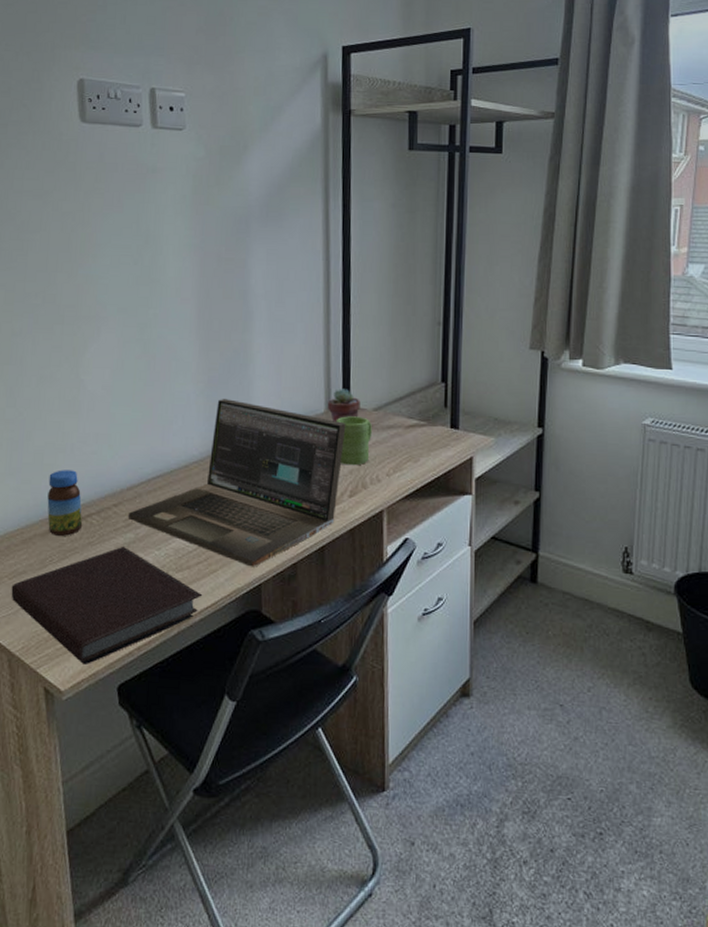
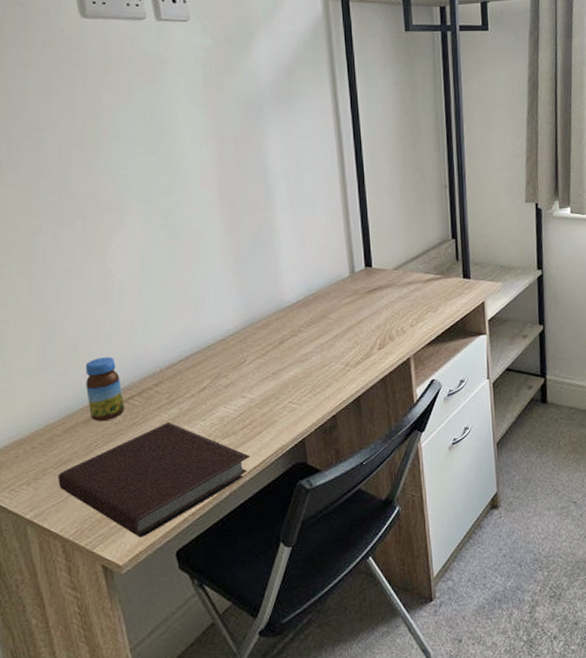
laptop: present [128,399,346,567] -> none [169,273,370,424]
potted succulent: present [327,389,361,422] -> none [350,253,382,284]
mug: present [335,416,372,466] -> none [360,276,394,322]

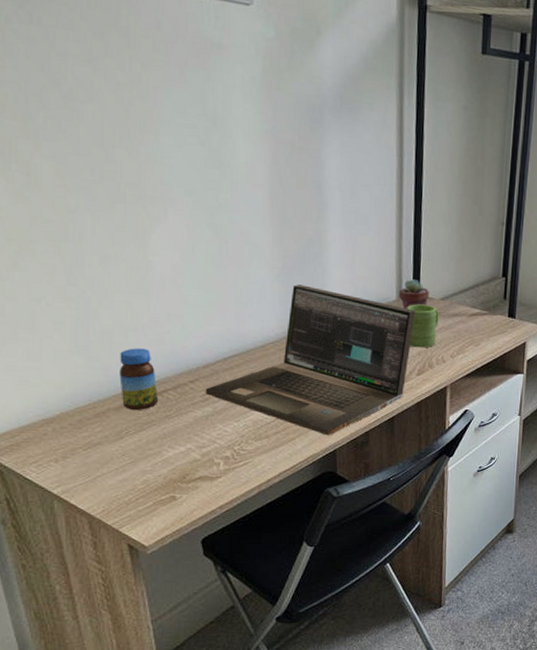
notebook: present [58,421,251,537] -> none [87,418,281,523]
laptop: none [169,273,370,424] -> present [205,285,416,436]
potted succulent: none [350,253,382,284] -> present [398,279,429,310]
mug: none [360,276,394,322] -> present [406,304,439,348]

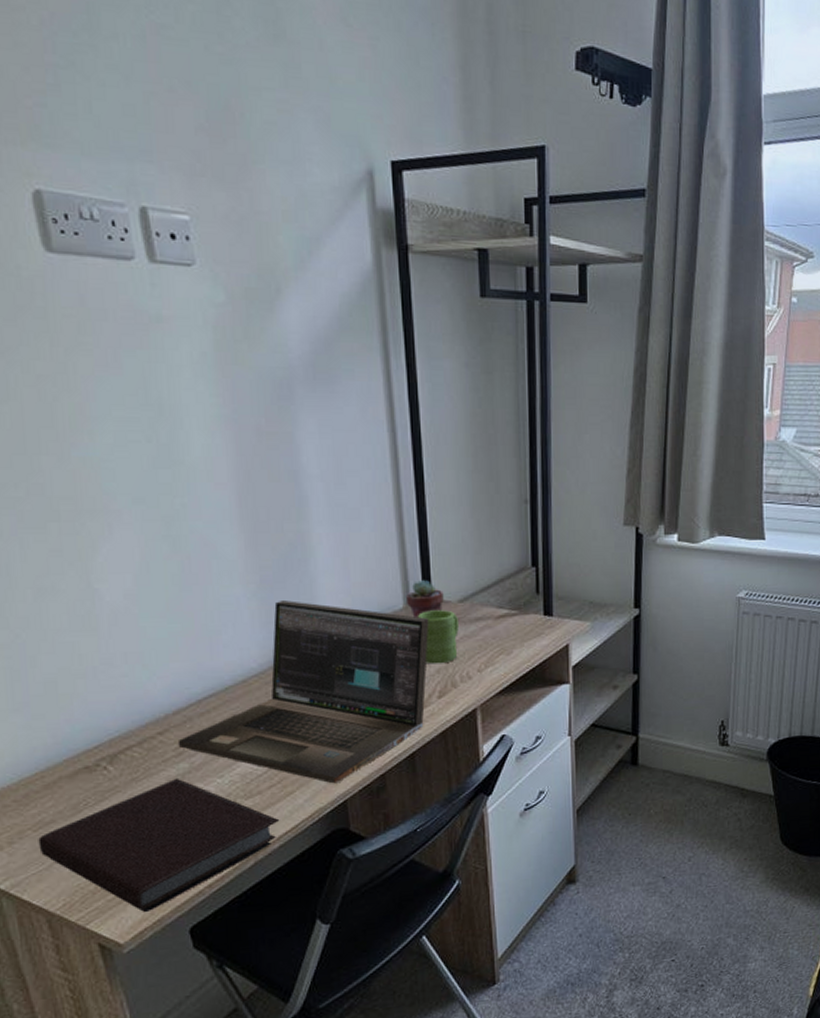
notebook: none [87,418,281,523] -> present [38,777,280,912]
jar: present [119,348,158,410] -> none [68,698,120,776]

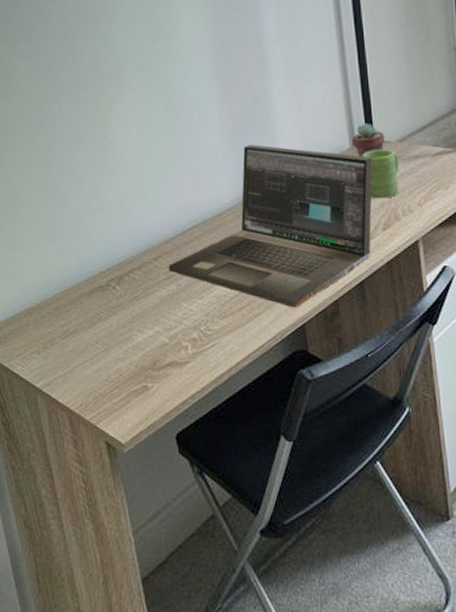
notebook: present [38,777,280,912] -> none [64,298,249,416]

